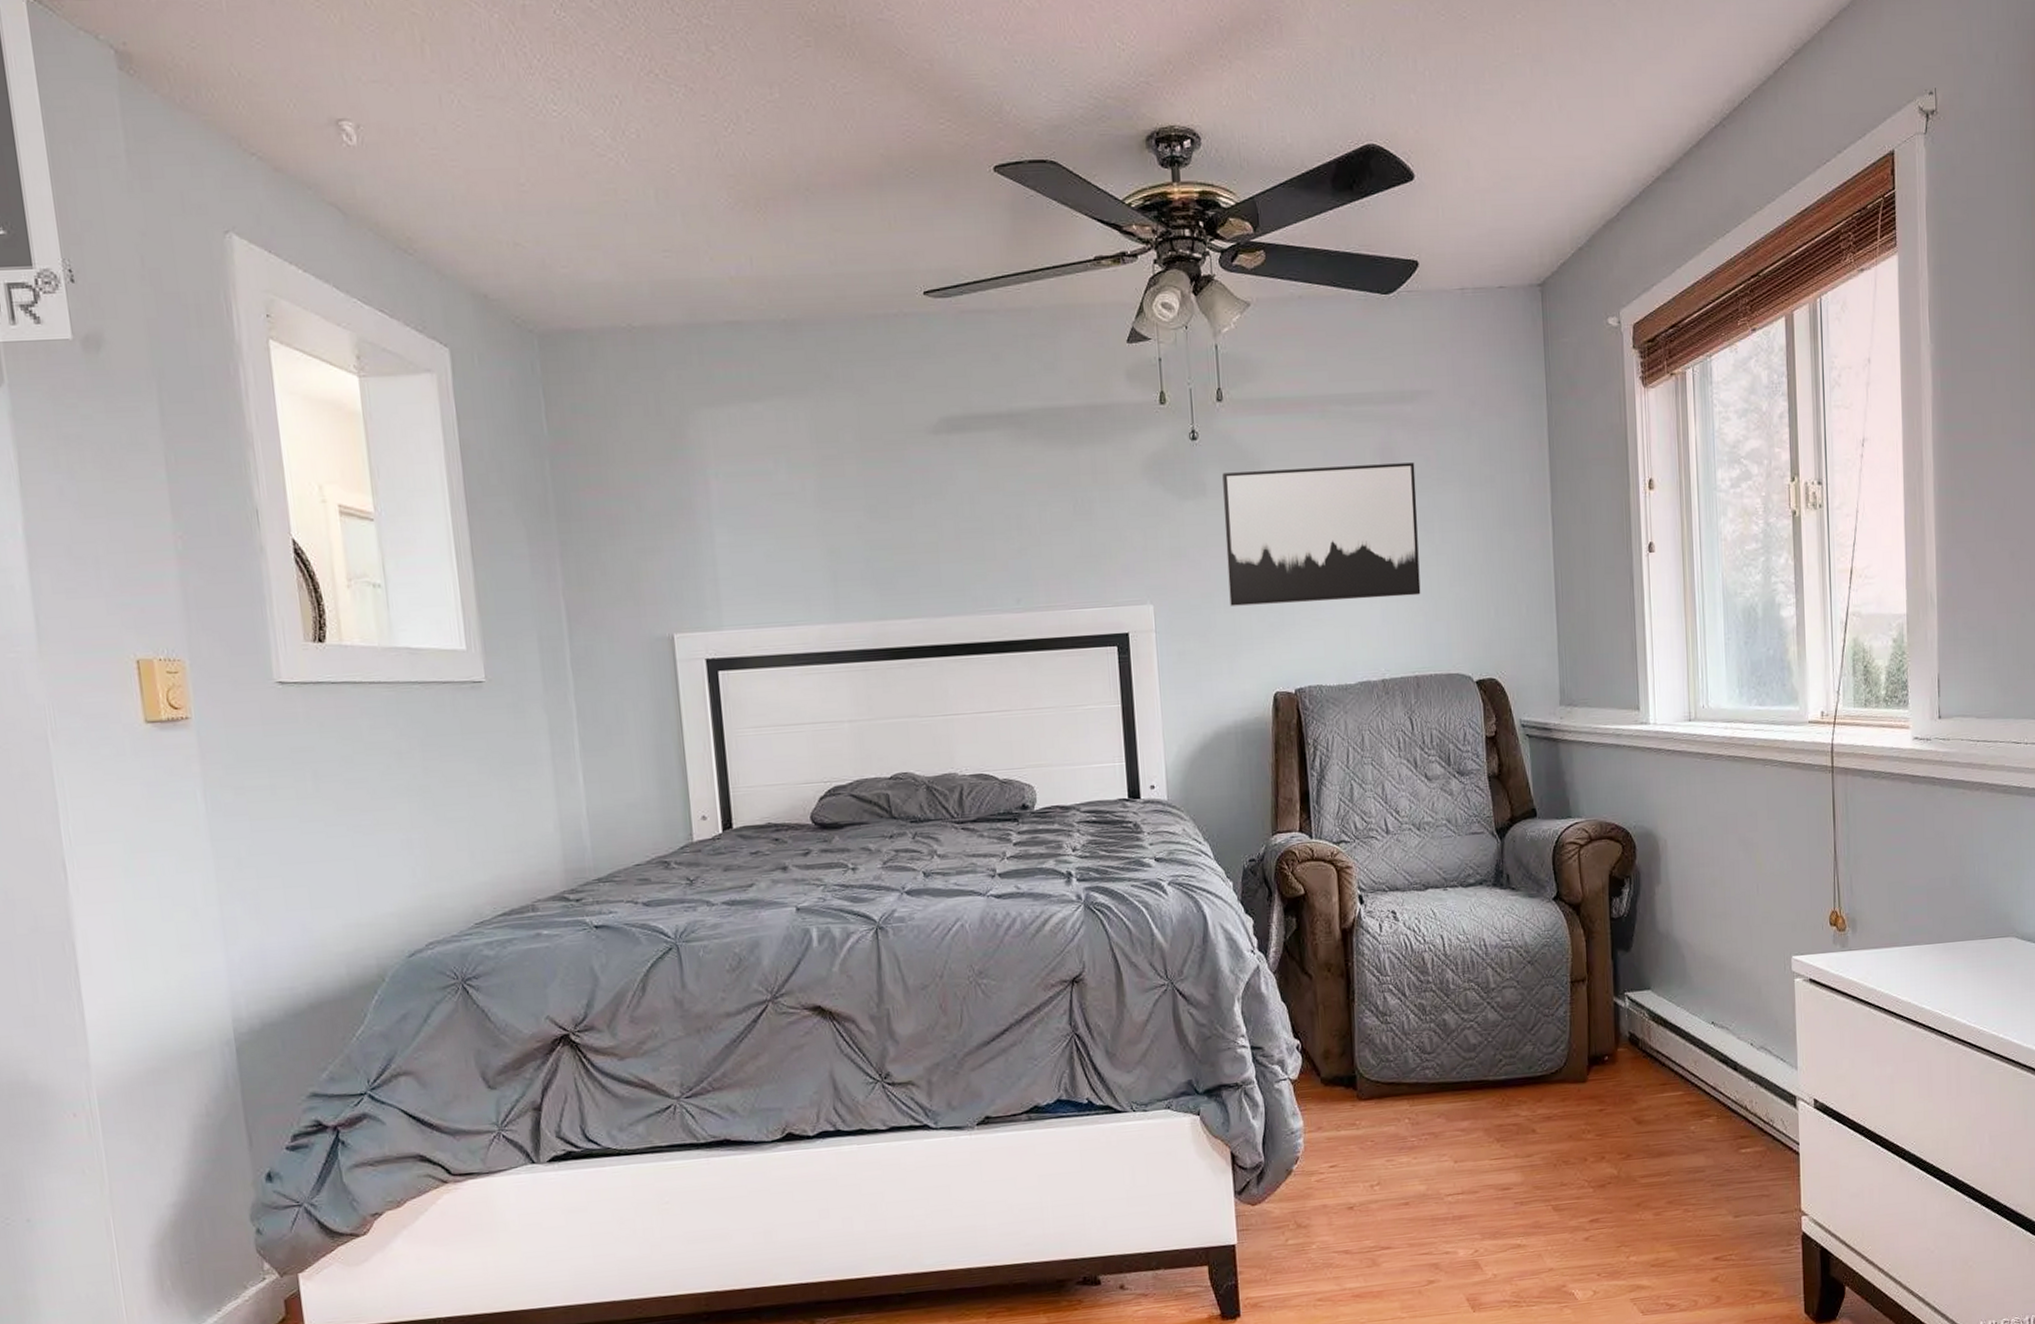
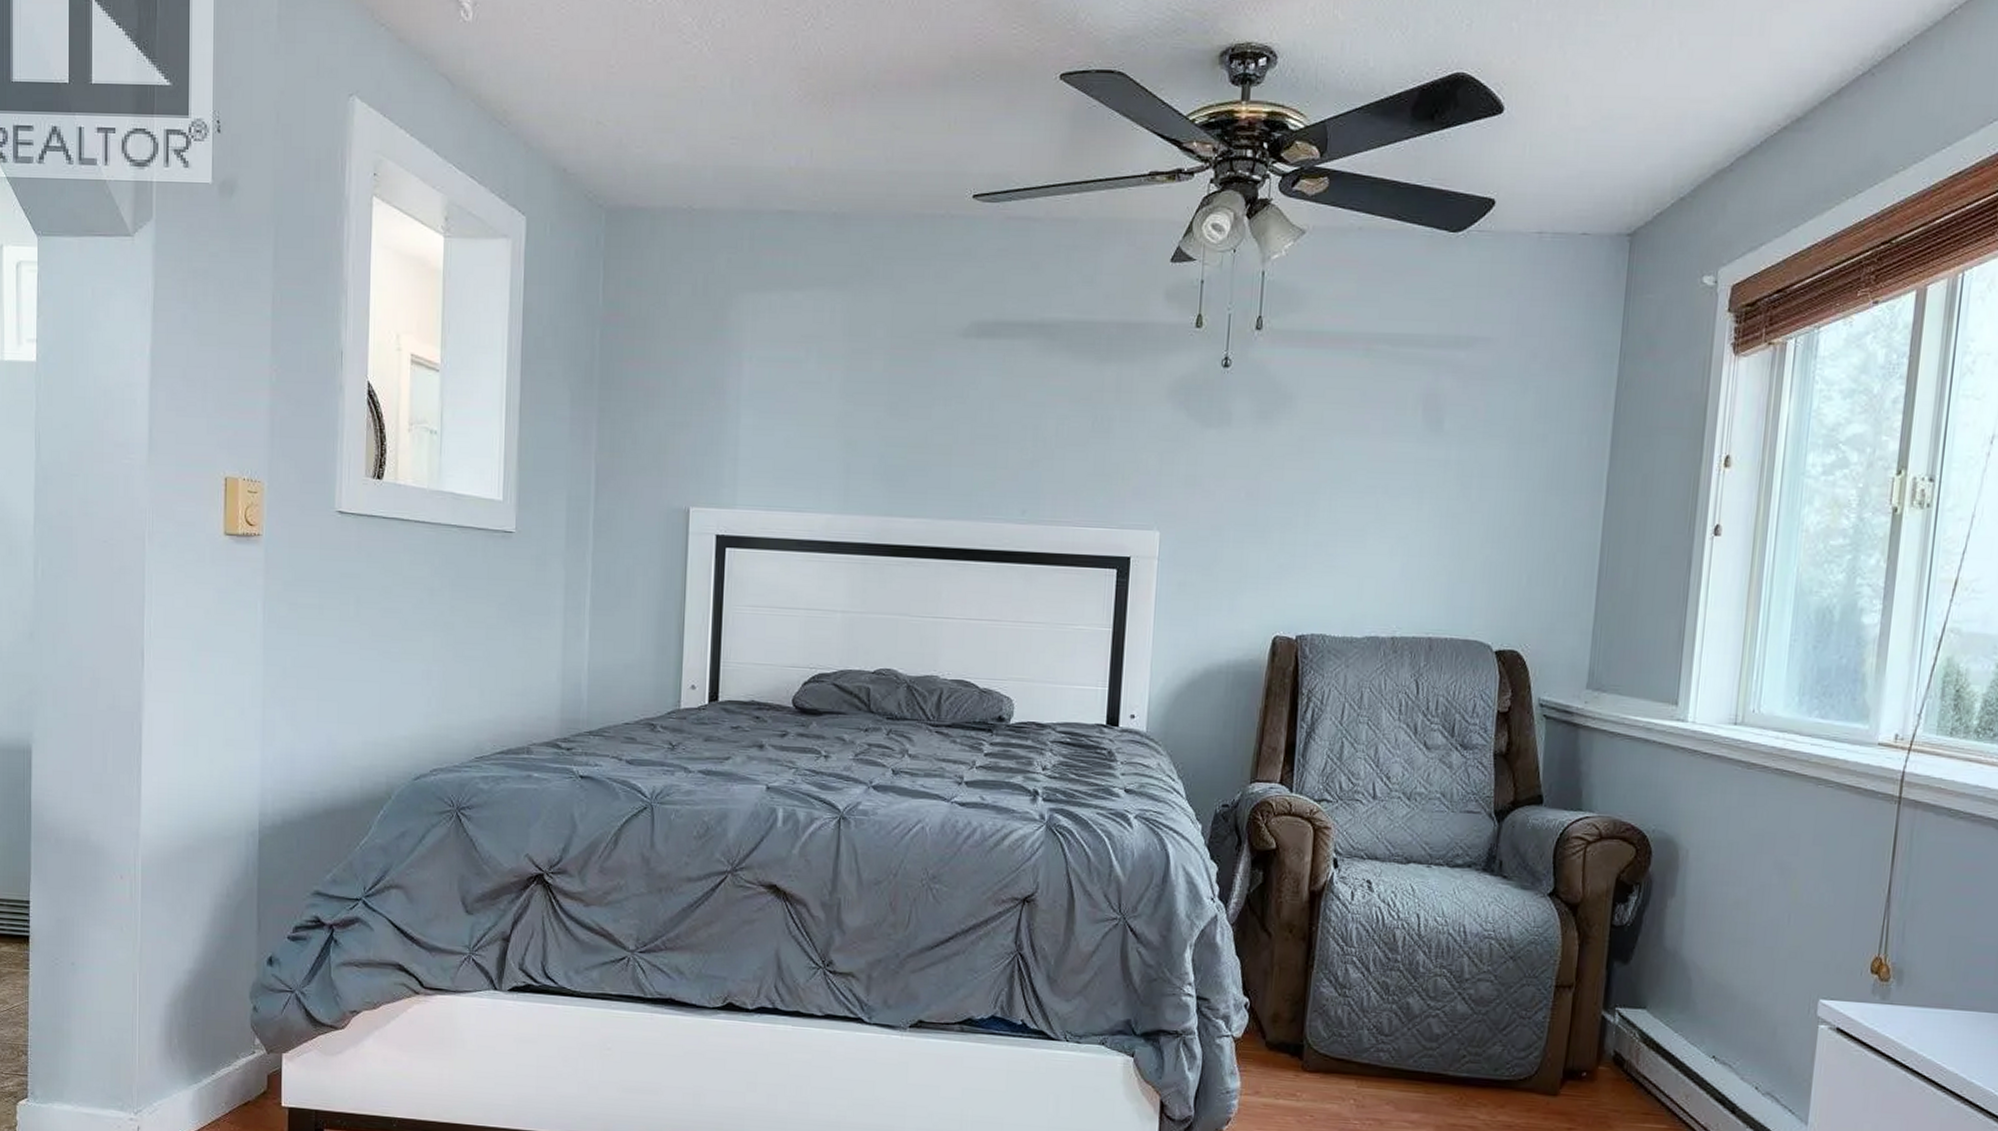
wall art: present [1222,462,1421,606] -> none [1240,404,1460,553]

